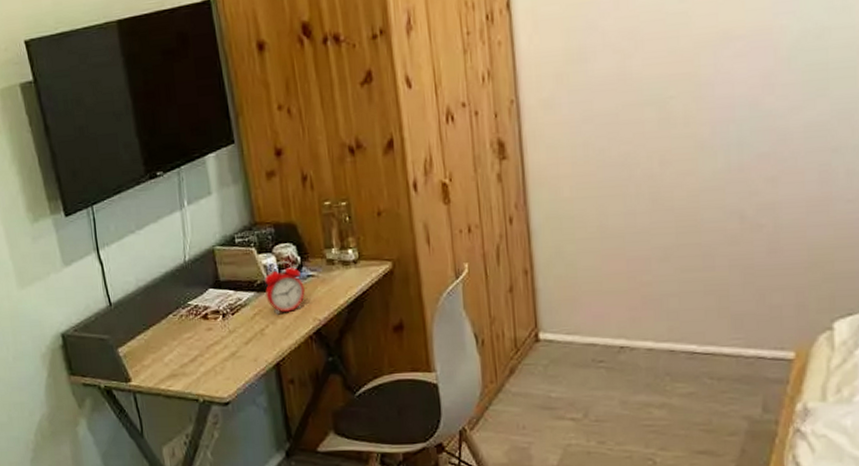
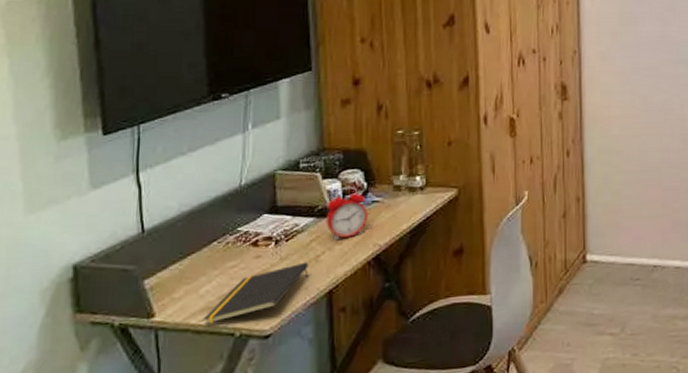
notepad: none [170,335,256,390] -> present [203,262,309,324]

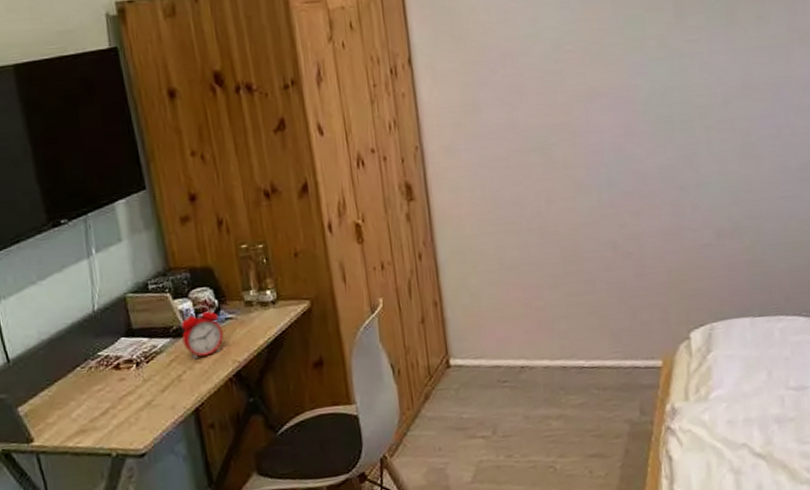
notepad: present [203,262,309,324] -> none [79,382,173,446]

